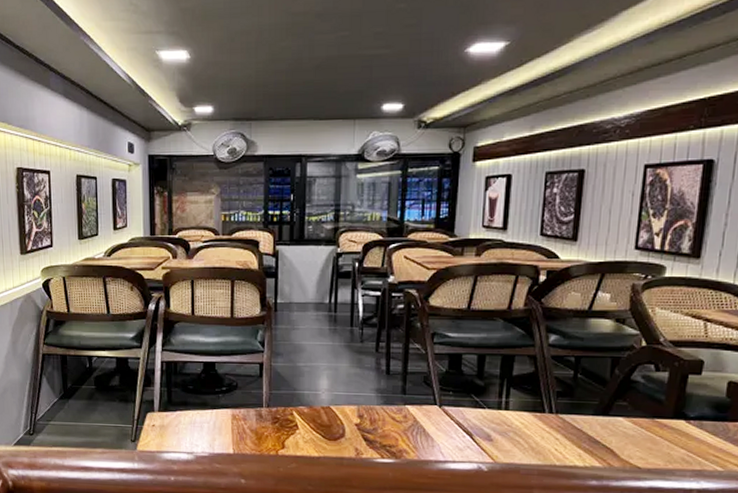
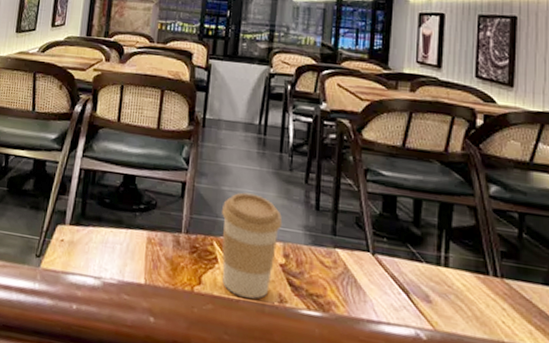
coffee cup: none [299,366,356,455] -> present [221,192,283,299]

